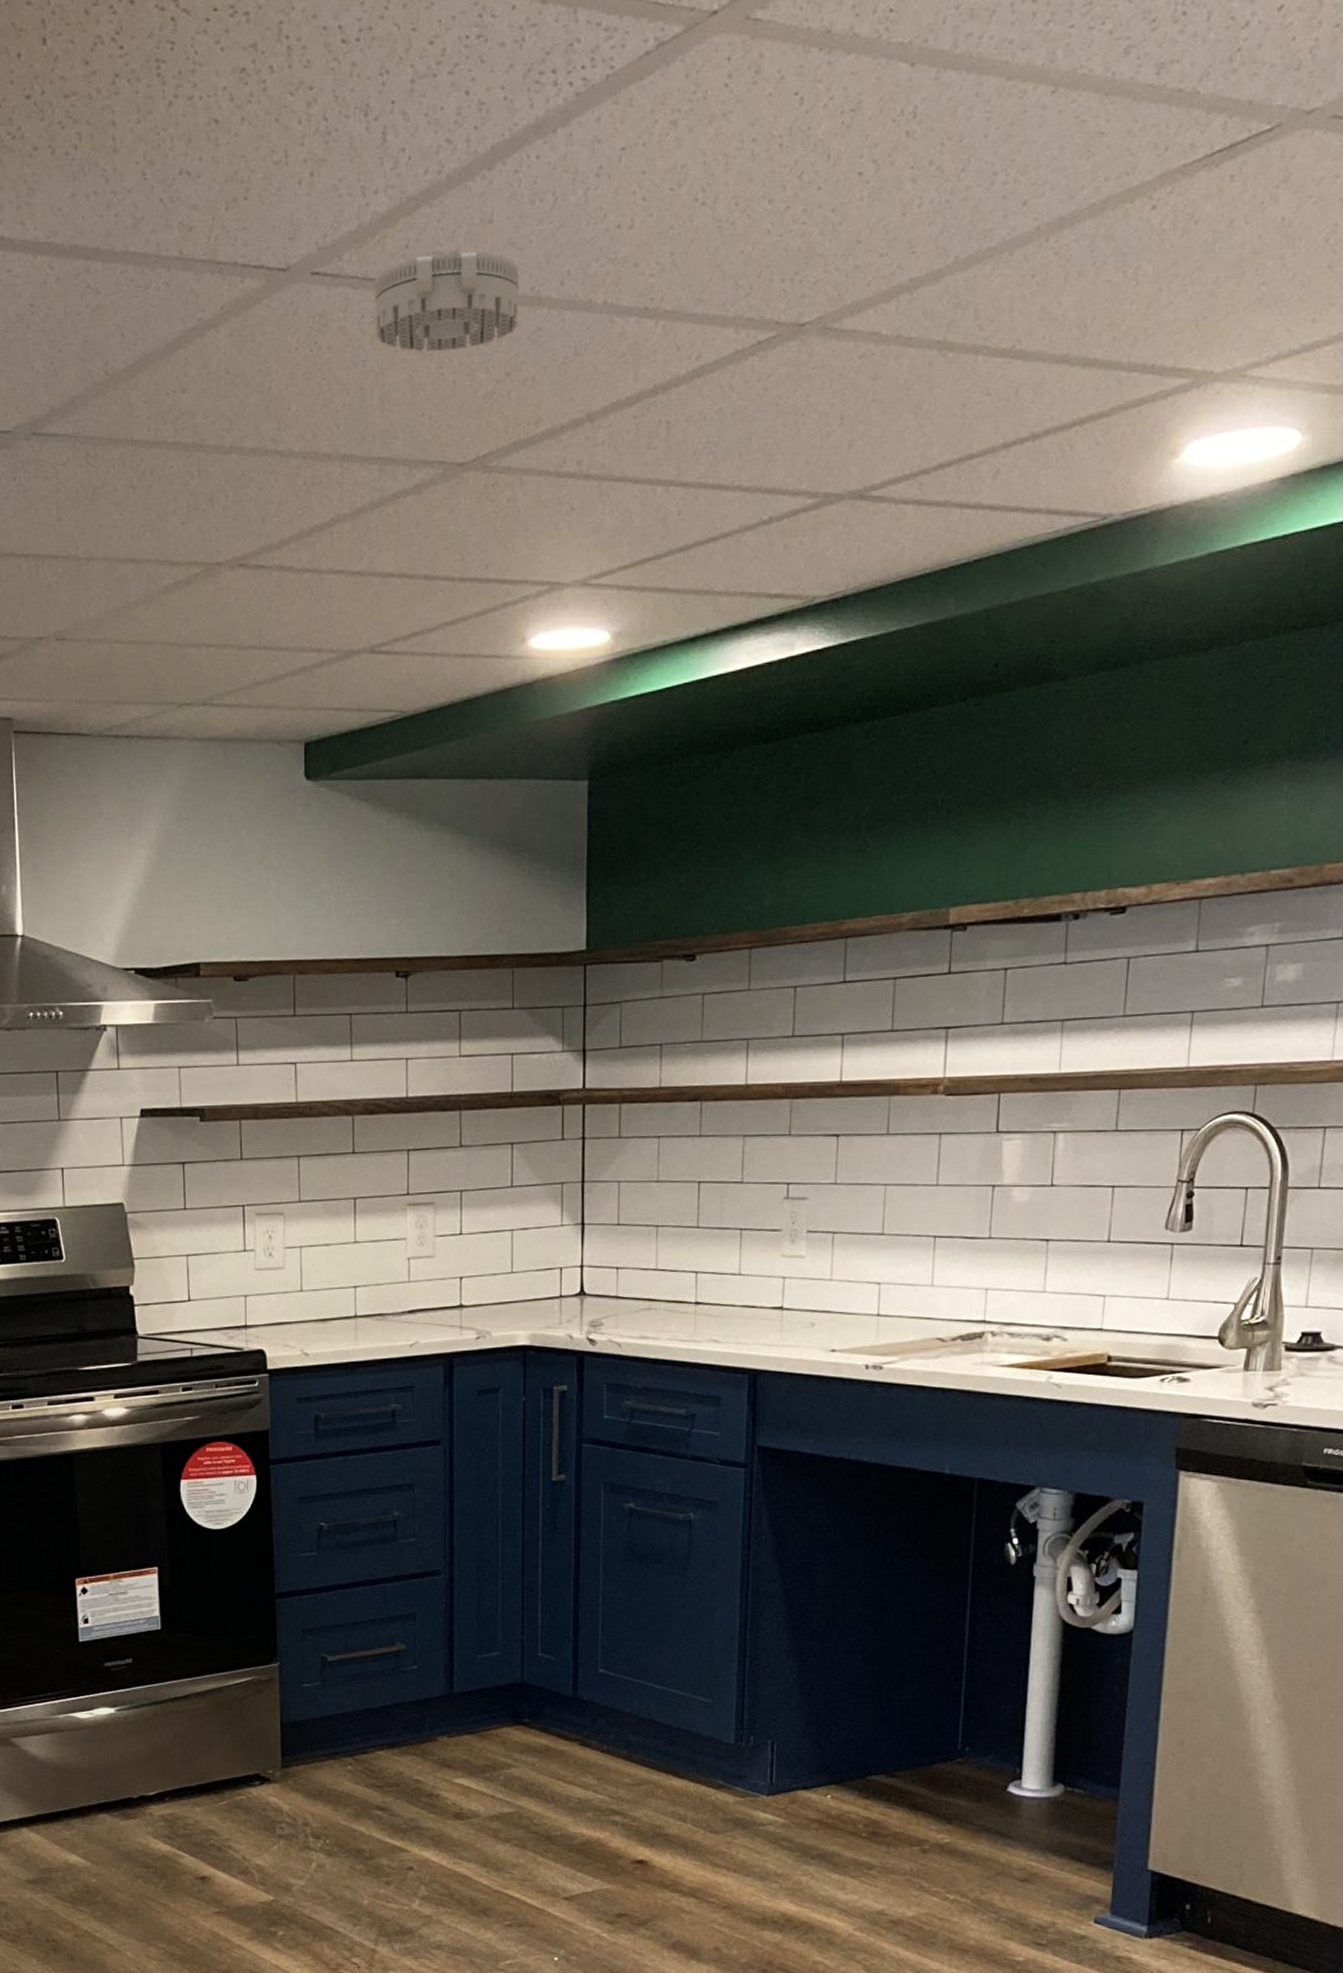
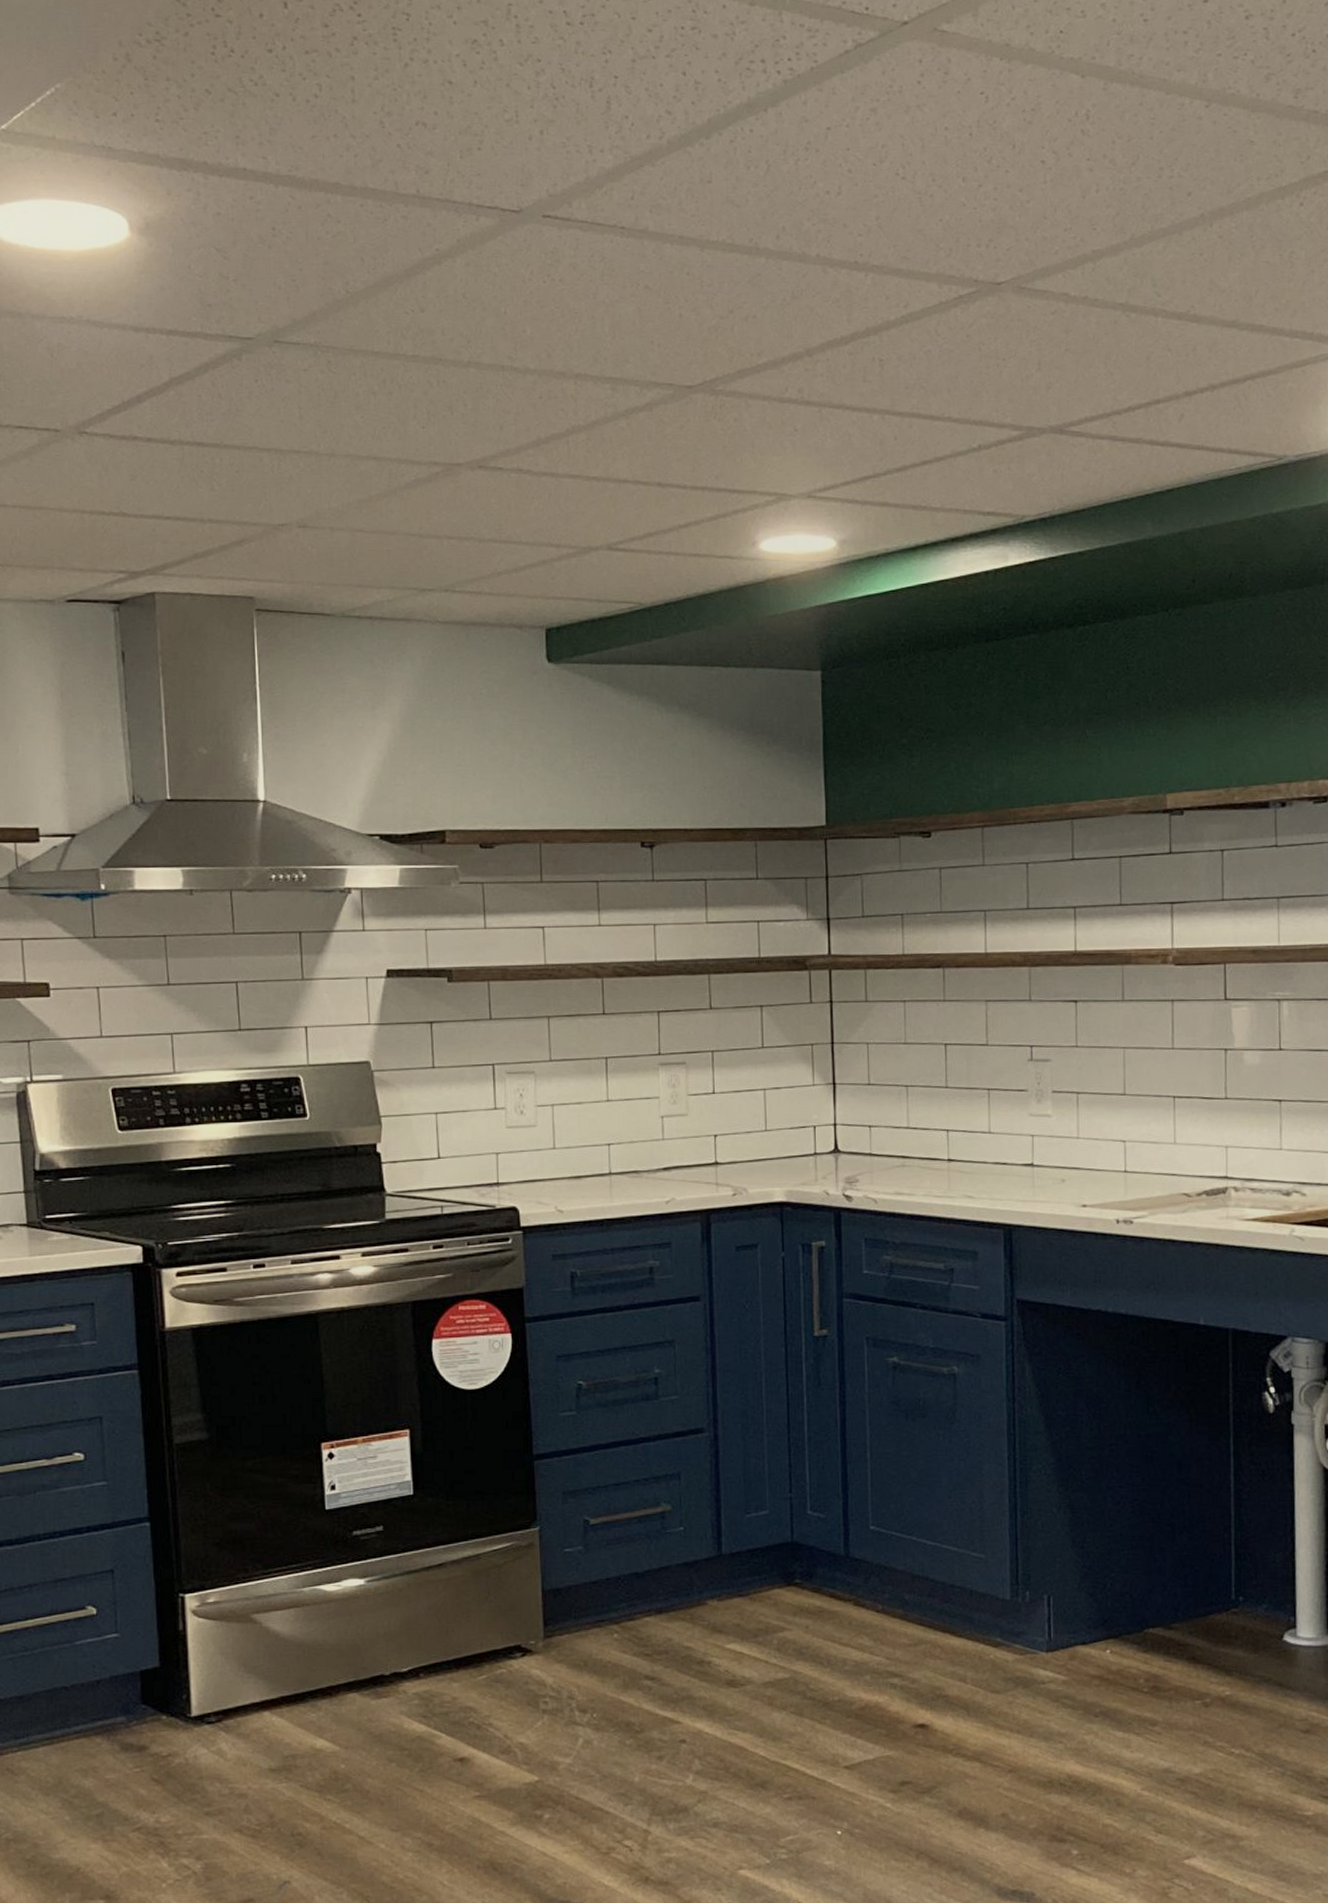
smoke detector: present [374,249,520,352] -> none [603,203,739,289]

